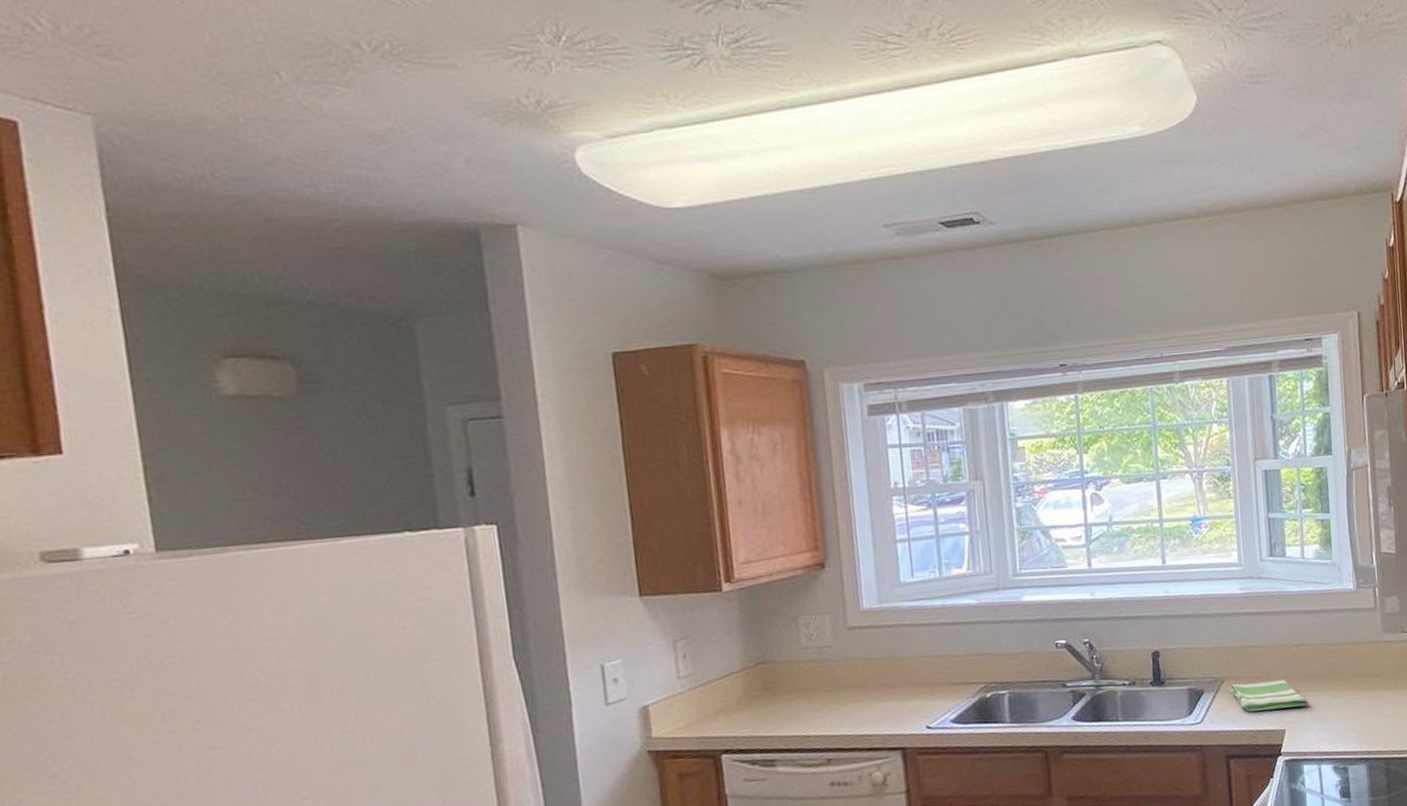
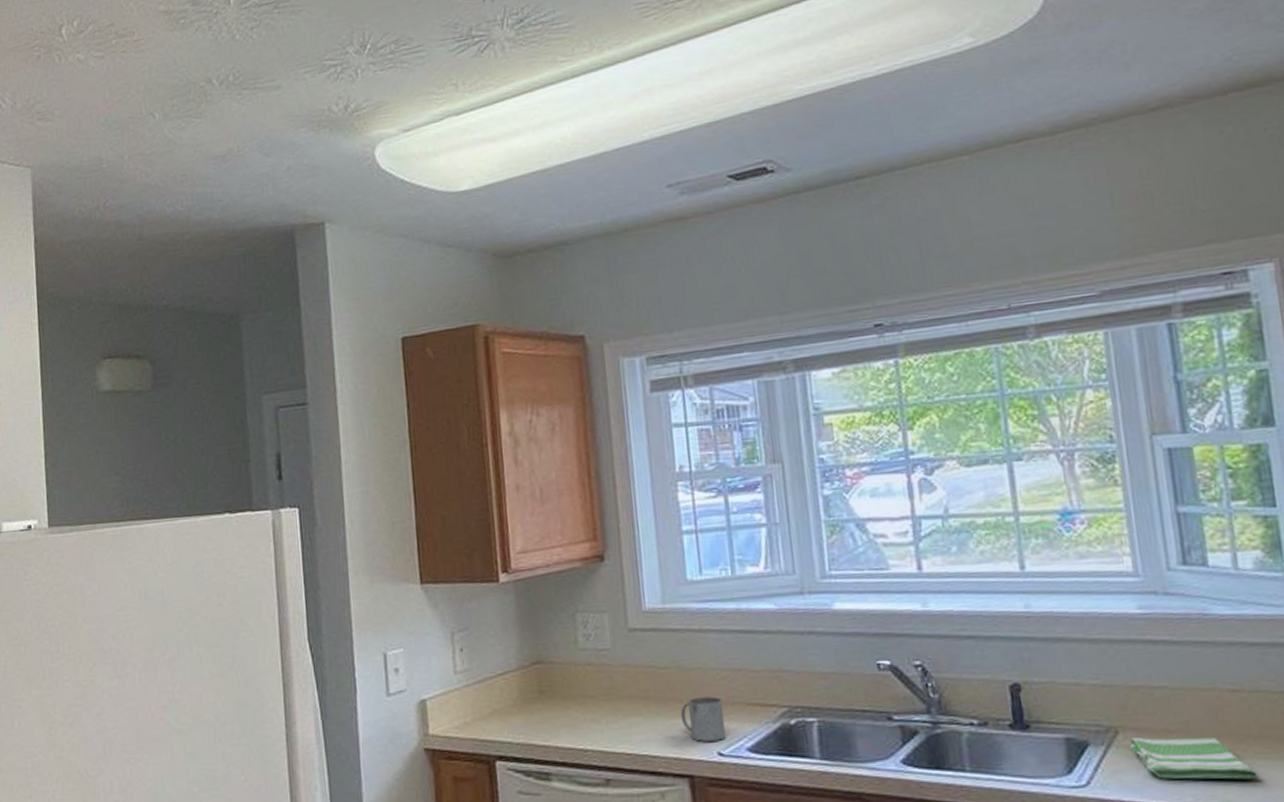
mug: none [894,680,933,719] -> present [680,696,726,742]

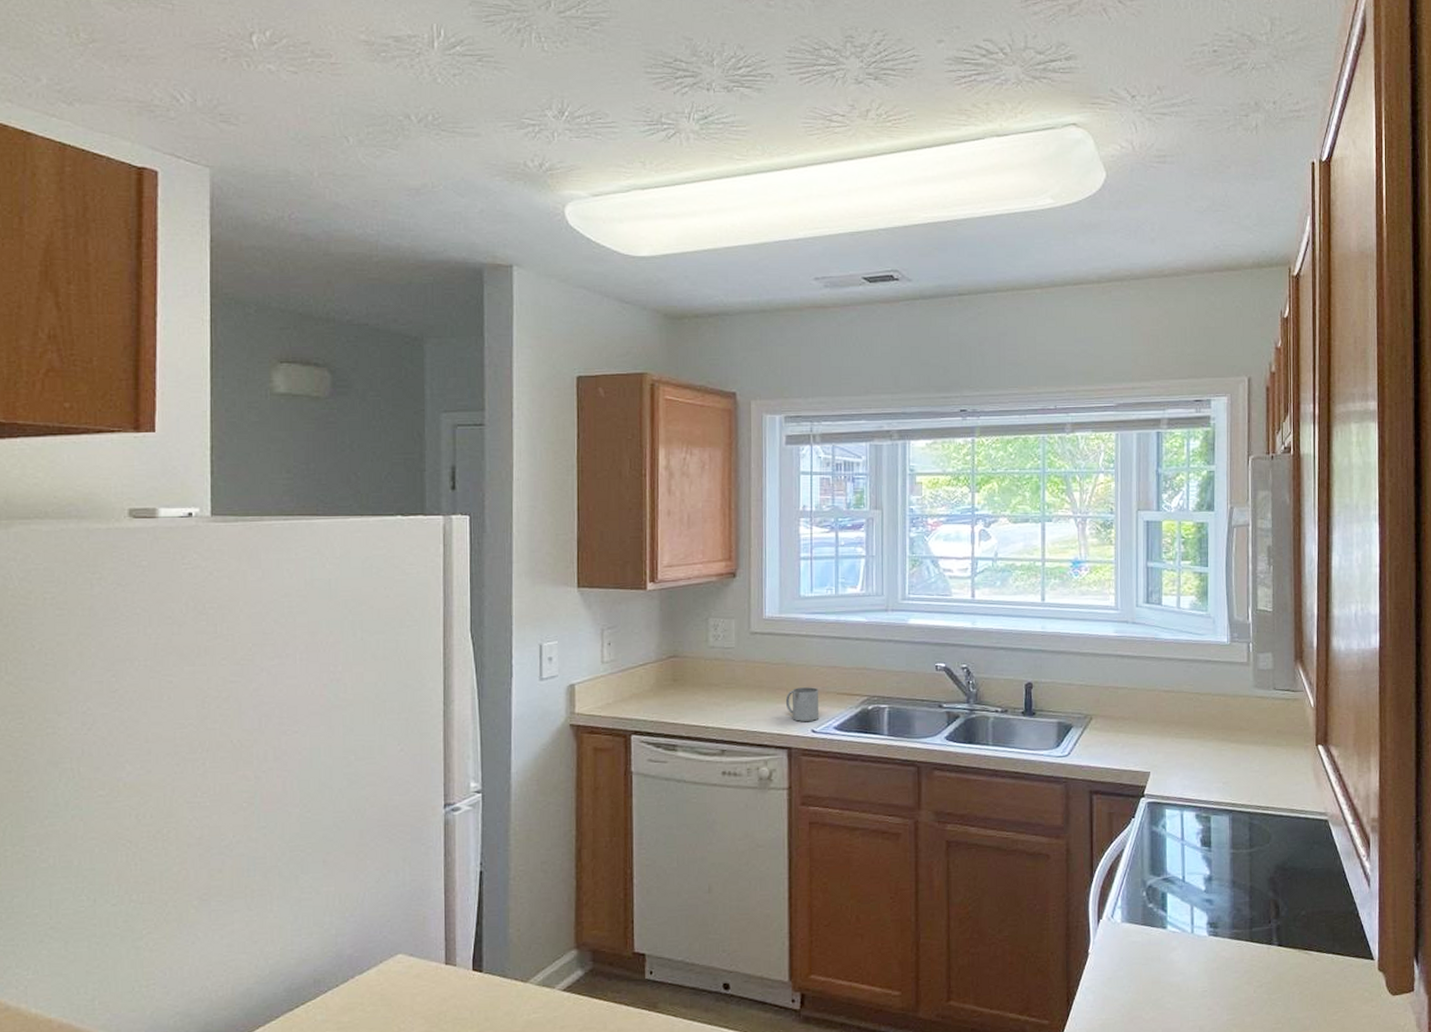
dish towel: present [1129,736,1257,780] -> none [1099,722,1174,752]

